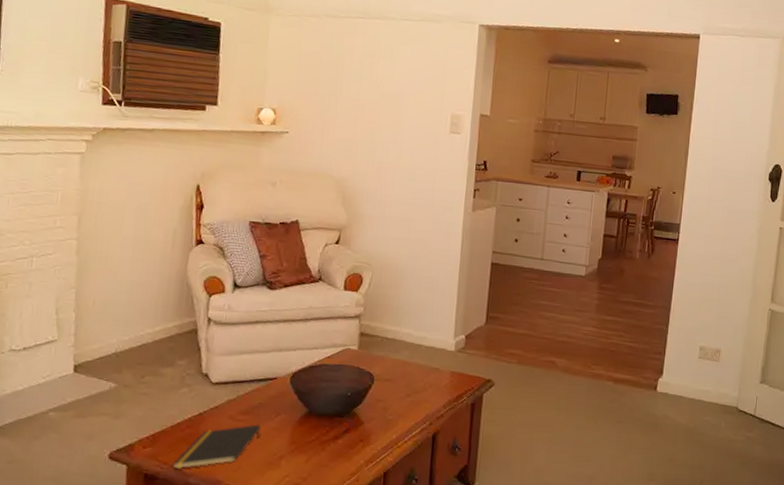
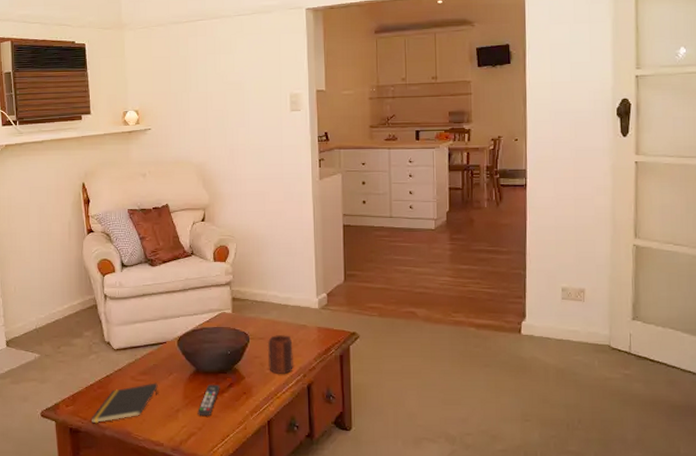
remote control: none [304,428,334,464] -> present [197,384,220,415]
mug: none [392,377,422,421] -> present [267,335,293,374]

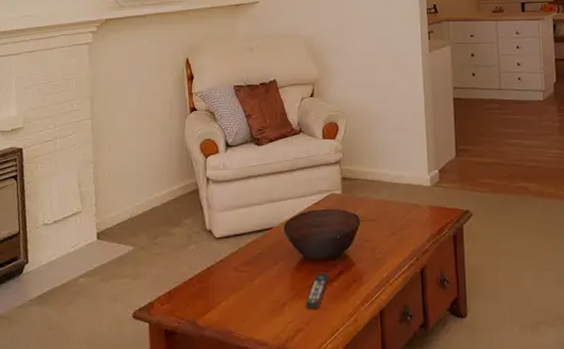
notepad: present [91,383,158,424] -> none [188,273,263,324]
mug: present [267,335,293,374] -> none [378,216,406,258]

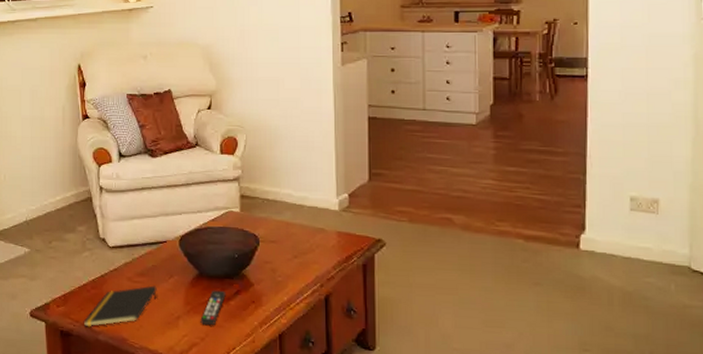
notepad: none [188,273,263,324] -> present [83,285,157,327]

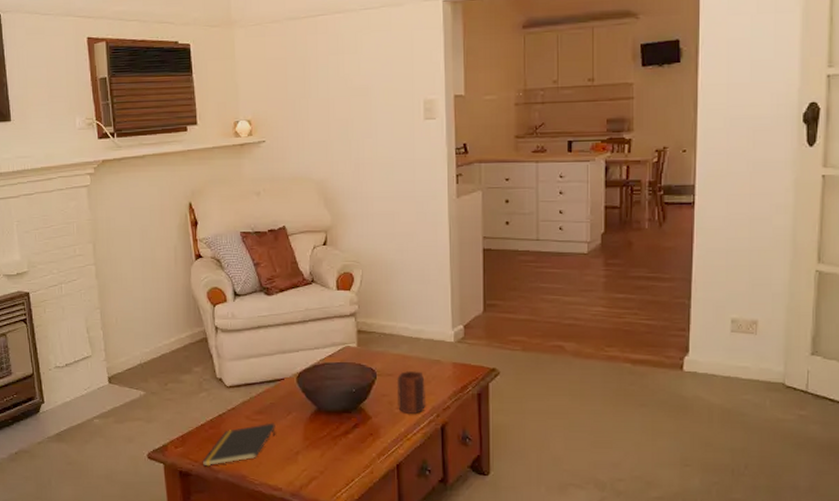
remote control: present [200,290,226,325] -> none [319,424,344,458]
mug: none [279,238,309,283] -> present [396,371,425,414]

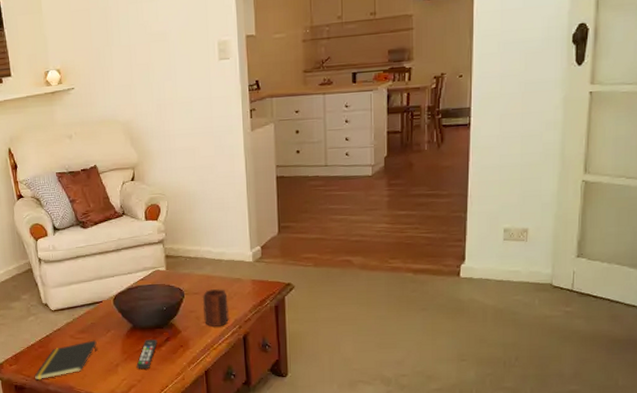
remote control: none [319,424,344,458] -> present [136,339,157,369]

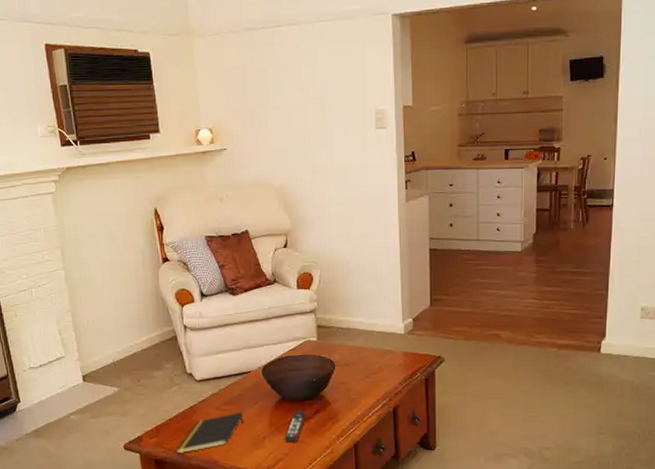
mug: present [202,289,229,327] -> none [353,361,379,399]

